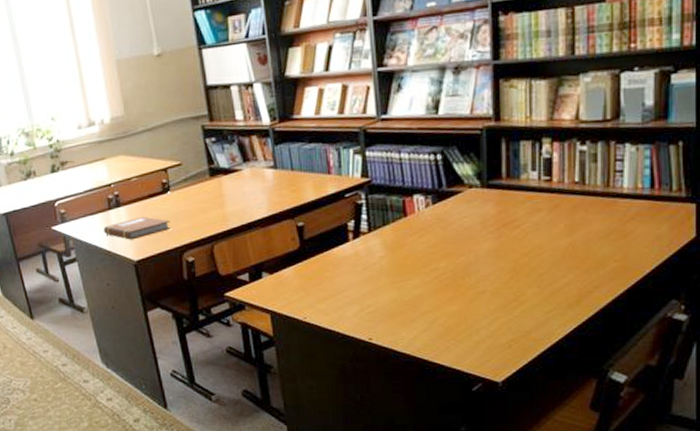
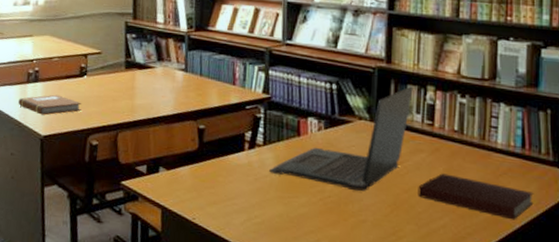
laptop: none [376,142,527,264] -> present [268,86,413,192]
notebook: none [538,229,665,266] -> present [418,173,534,220]

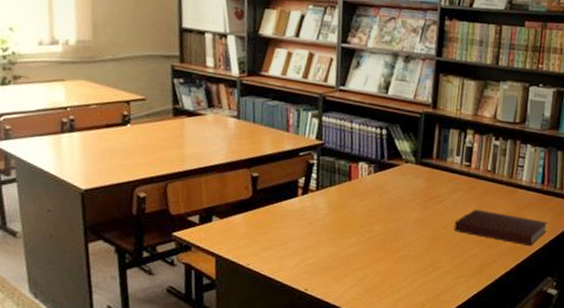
notebook: present [18,94,82,116] -> none [52,145,126,168]
laptop: present [268,86,413,192] -> none [320,130,455,230]

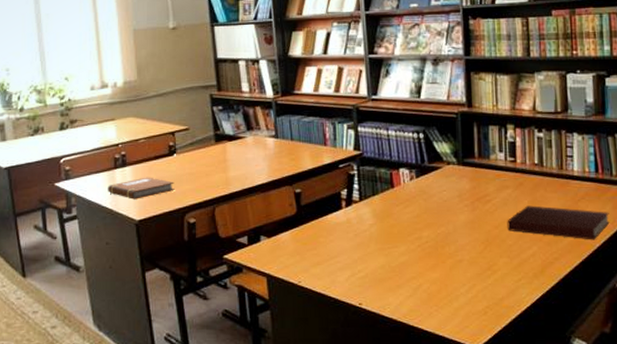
notebook: none [52,145,126,168] -> present [108,177,175,200]

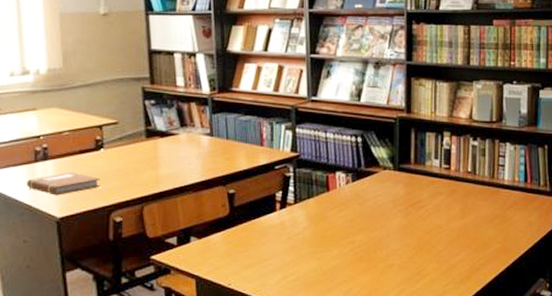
notebook: present [507,205,610,240] -> none [438,212,535,248]

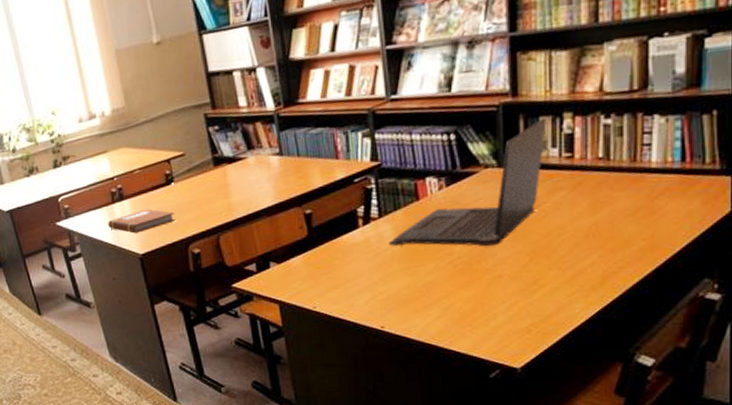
laptop: none [300,134,431,238] -> present [388,117,547,247]

